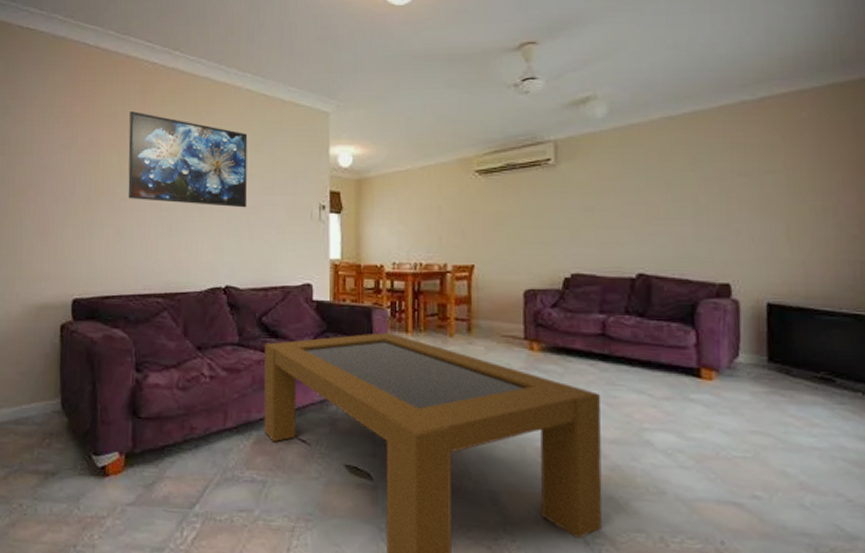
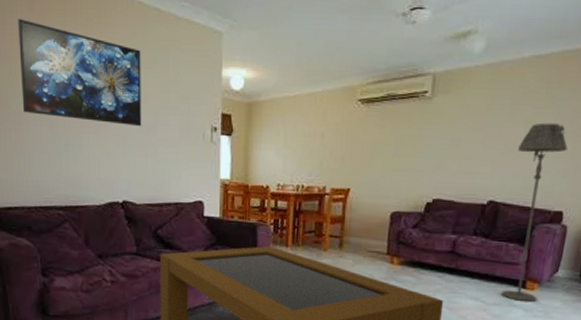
floor lamp: none [663,185,721,394] -> present [500,122,568,301]

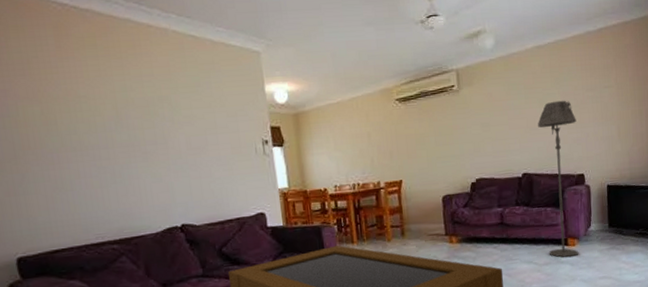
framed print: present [18,19,142,127] -> none [45,57,192,151]

